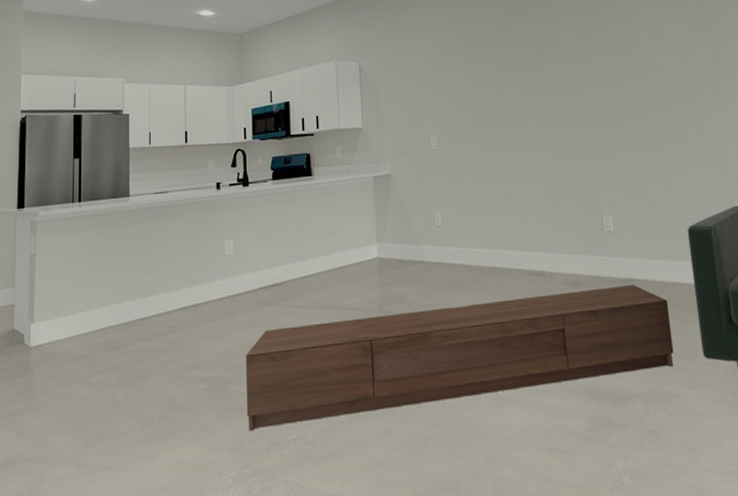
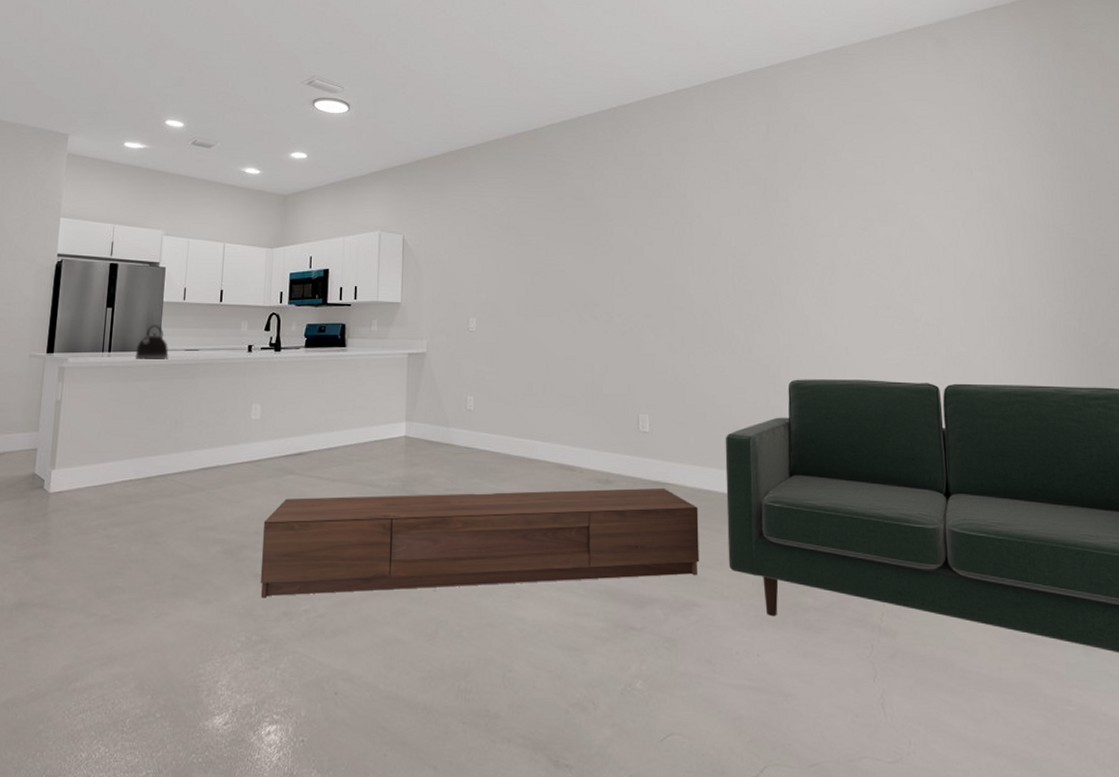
kettle: none [105,170,139,207] -> present [135,324,169,359]

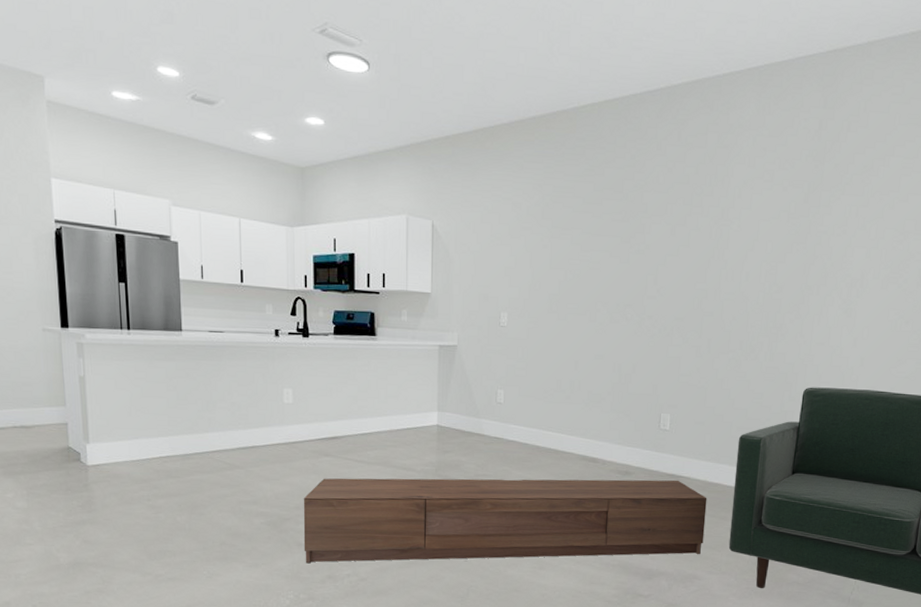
kettle: present [135,324,169,359] -> none [156,302,192,340]

